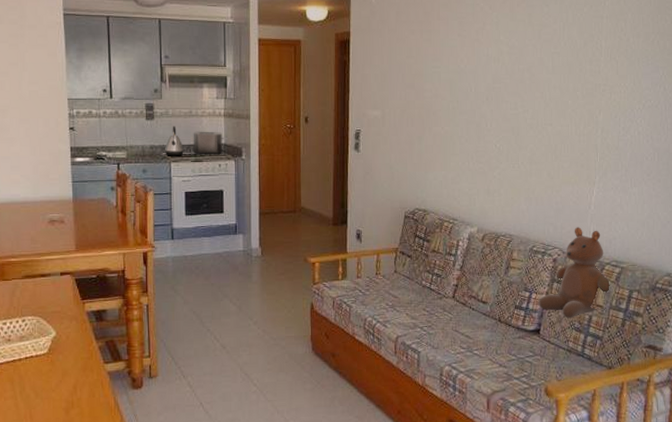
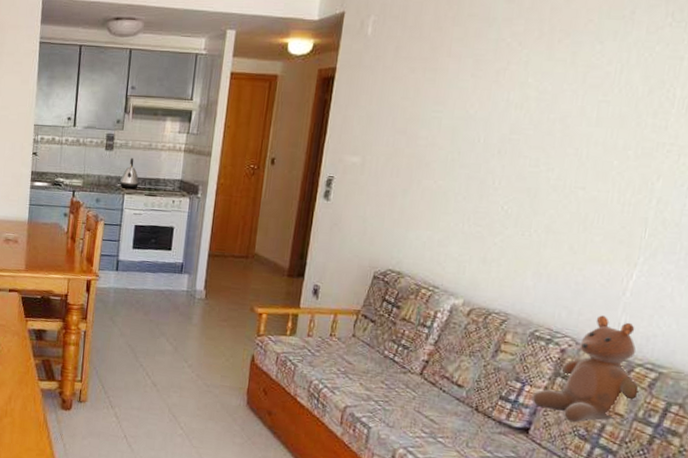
toaster: present [193,131,224,155] -> none [148,164,182,191]

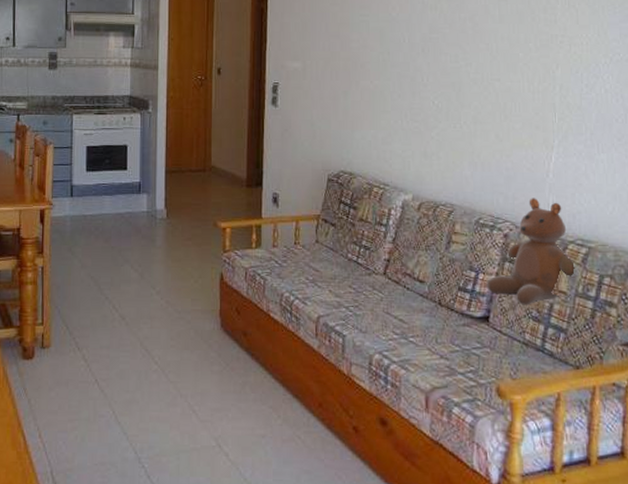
kettle: present [119,157,139,189] -> none [66,75,87,108]

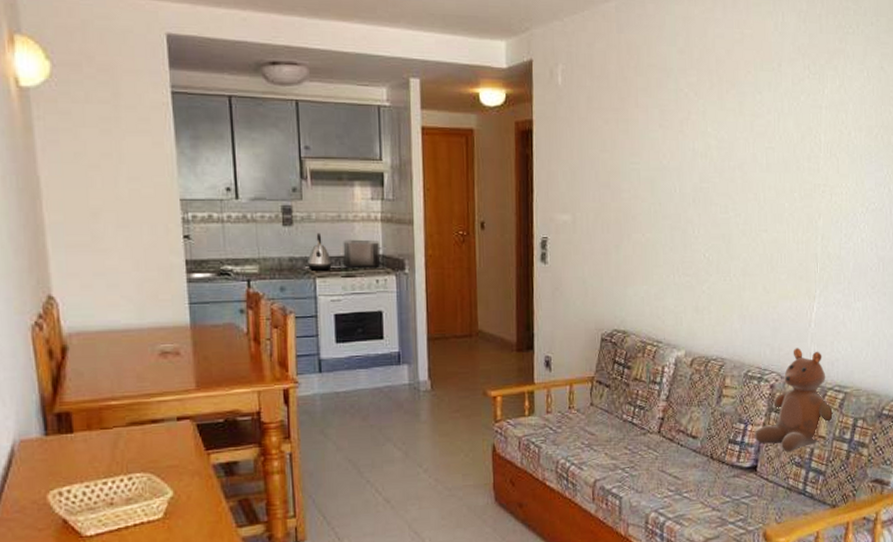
kettle: none [66,75,87,108] -> present [307,232,332,271]
toaster: none [97,82,130,107] -> present [343,239,382,269]

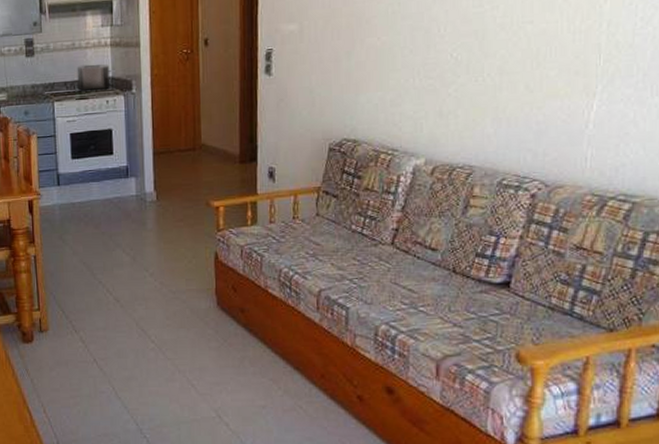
kettle: present [307,232,332,271] -> none [46,60,68,95]
teddy bear: present [754,348,834,453] -> none [508,152,616,269]

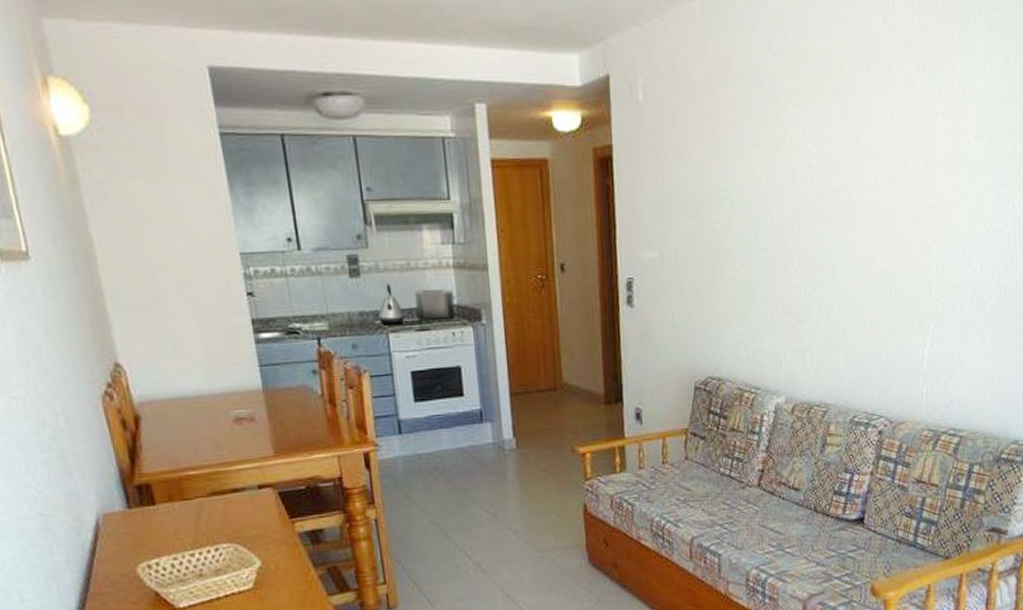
kettle: none [46,60,68,95] -> present [377,283,405,325]

